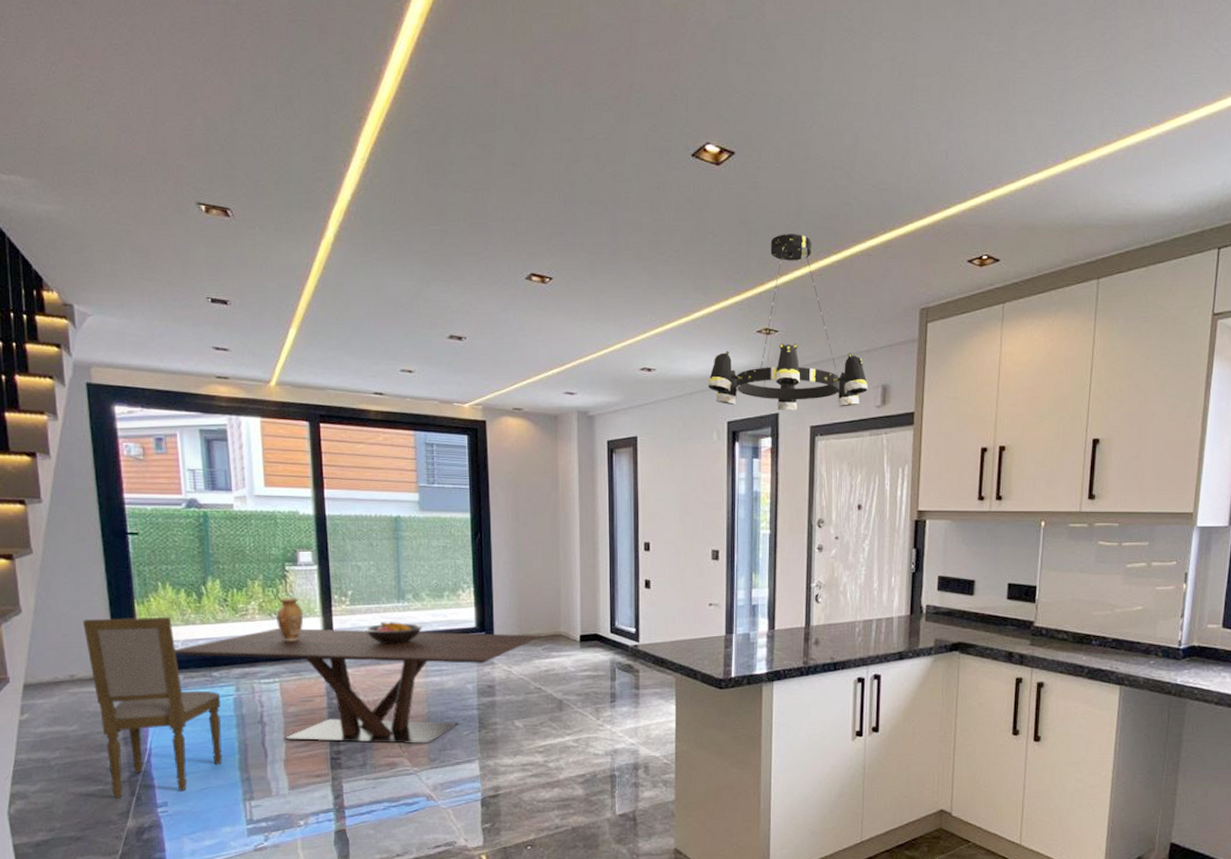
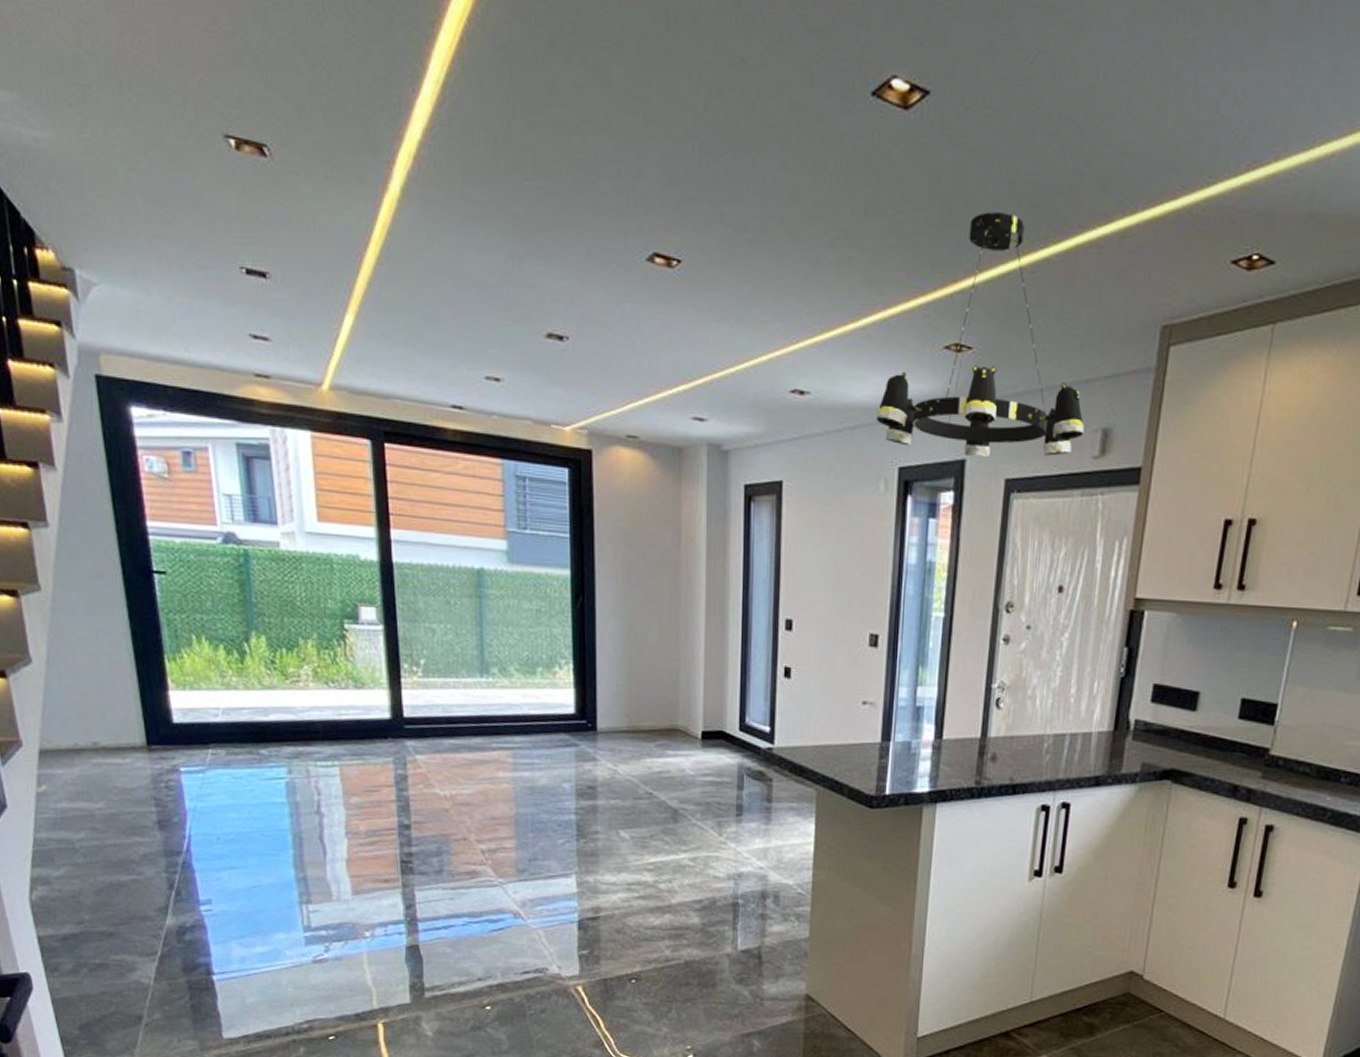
dining chair: present [83,616,223,799] -> none [105,674,274,892]
dining table: present [174,628,541,743] -> none [213,700,654,851]
vase: present [277,598,304,640] -> none [334,663,367,717]
fruit bowl: present [365,622,422,644] -> none [441,700,510,729]

